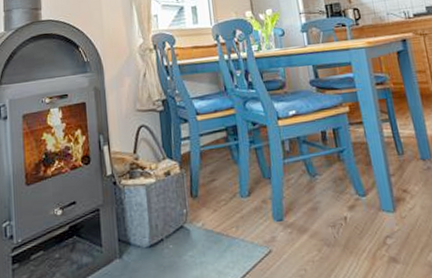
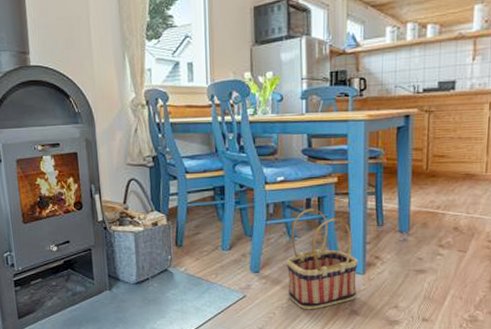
basket: none [310,141,392,262] -> present [286,208,358,310]

